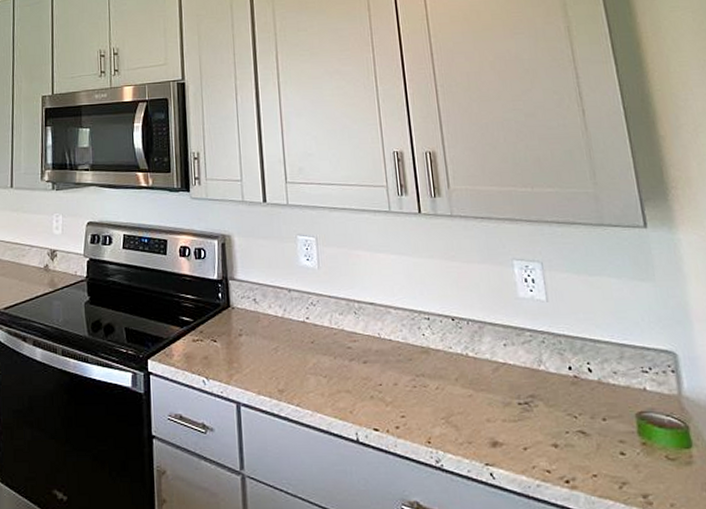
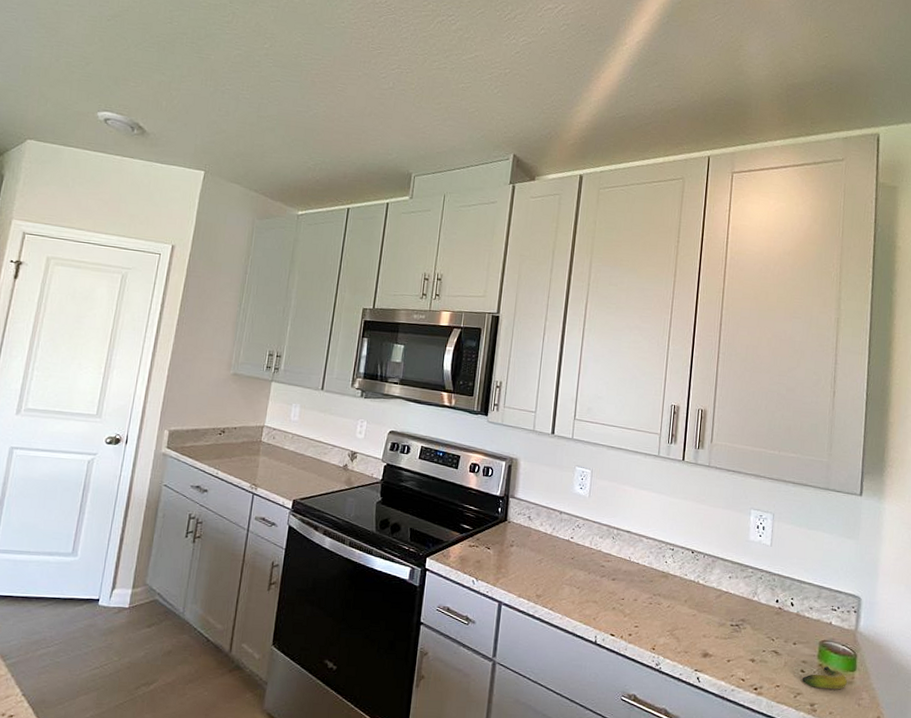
banana: none [625,445,686,473] -> present [802,667,848,689]

